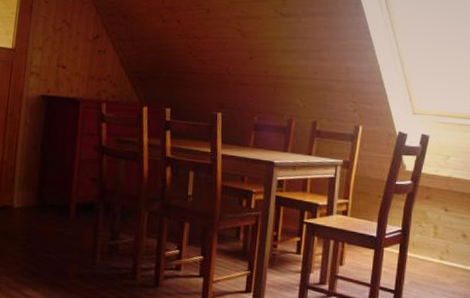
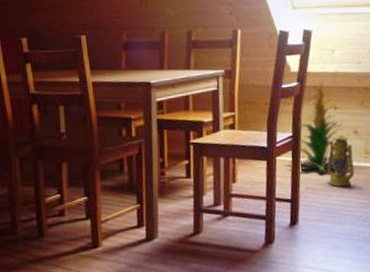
indoor plant: none [398,181,451,269] -> present [291,79,342,172]
lantern: none [429,236,460,288] -> present [323,135,355,188]

